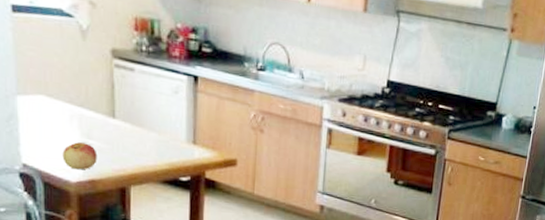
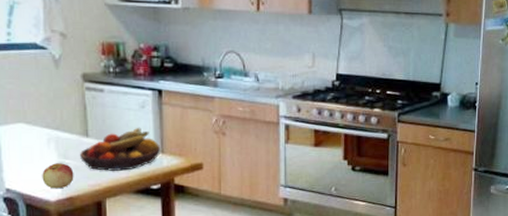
fruit bowl: none [105,113,193,159] -> present [80,127,161,172]

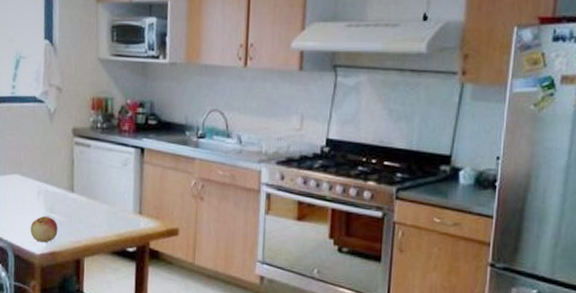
fruit bowl: present [80,127,161,172] -> none [65,185,140,230]

